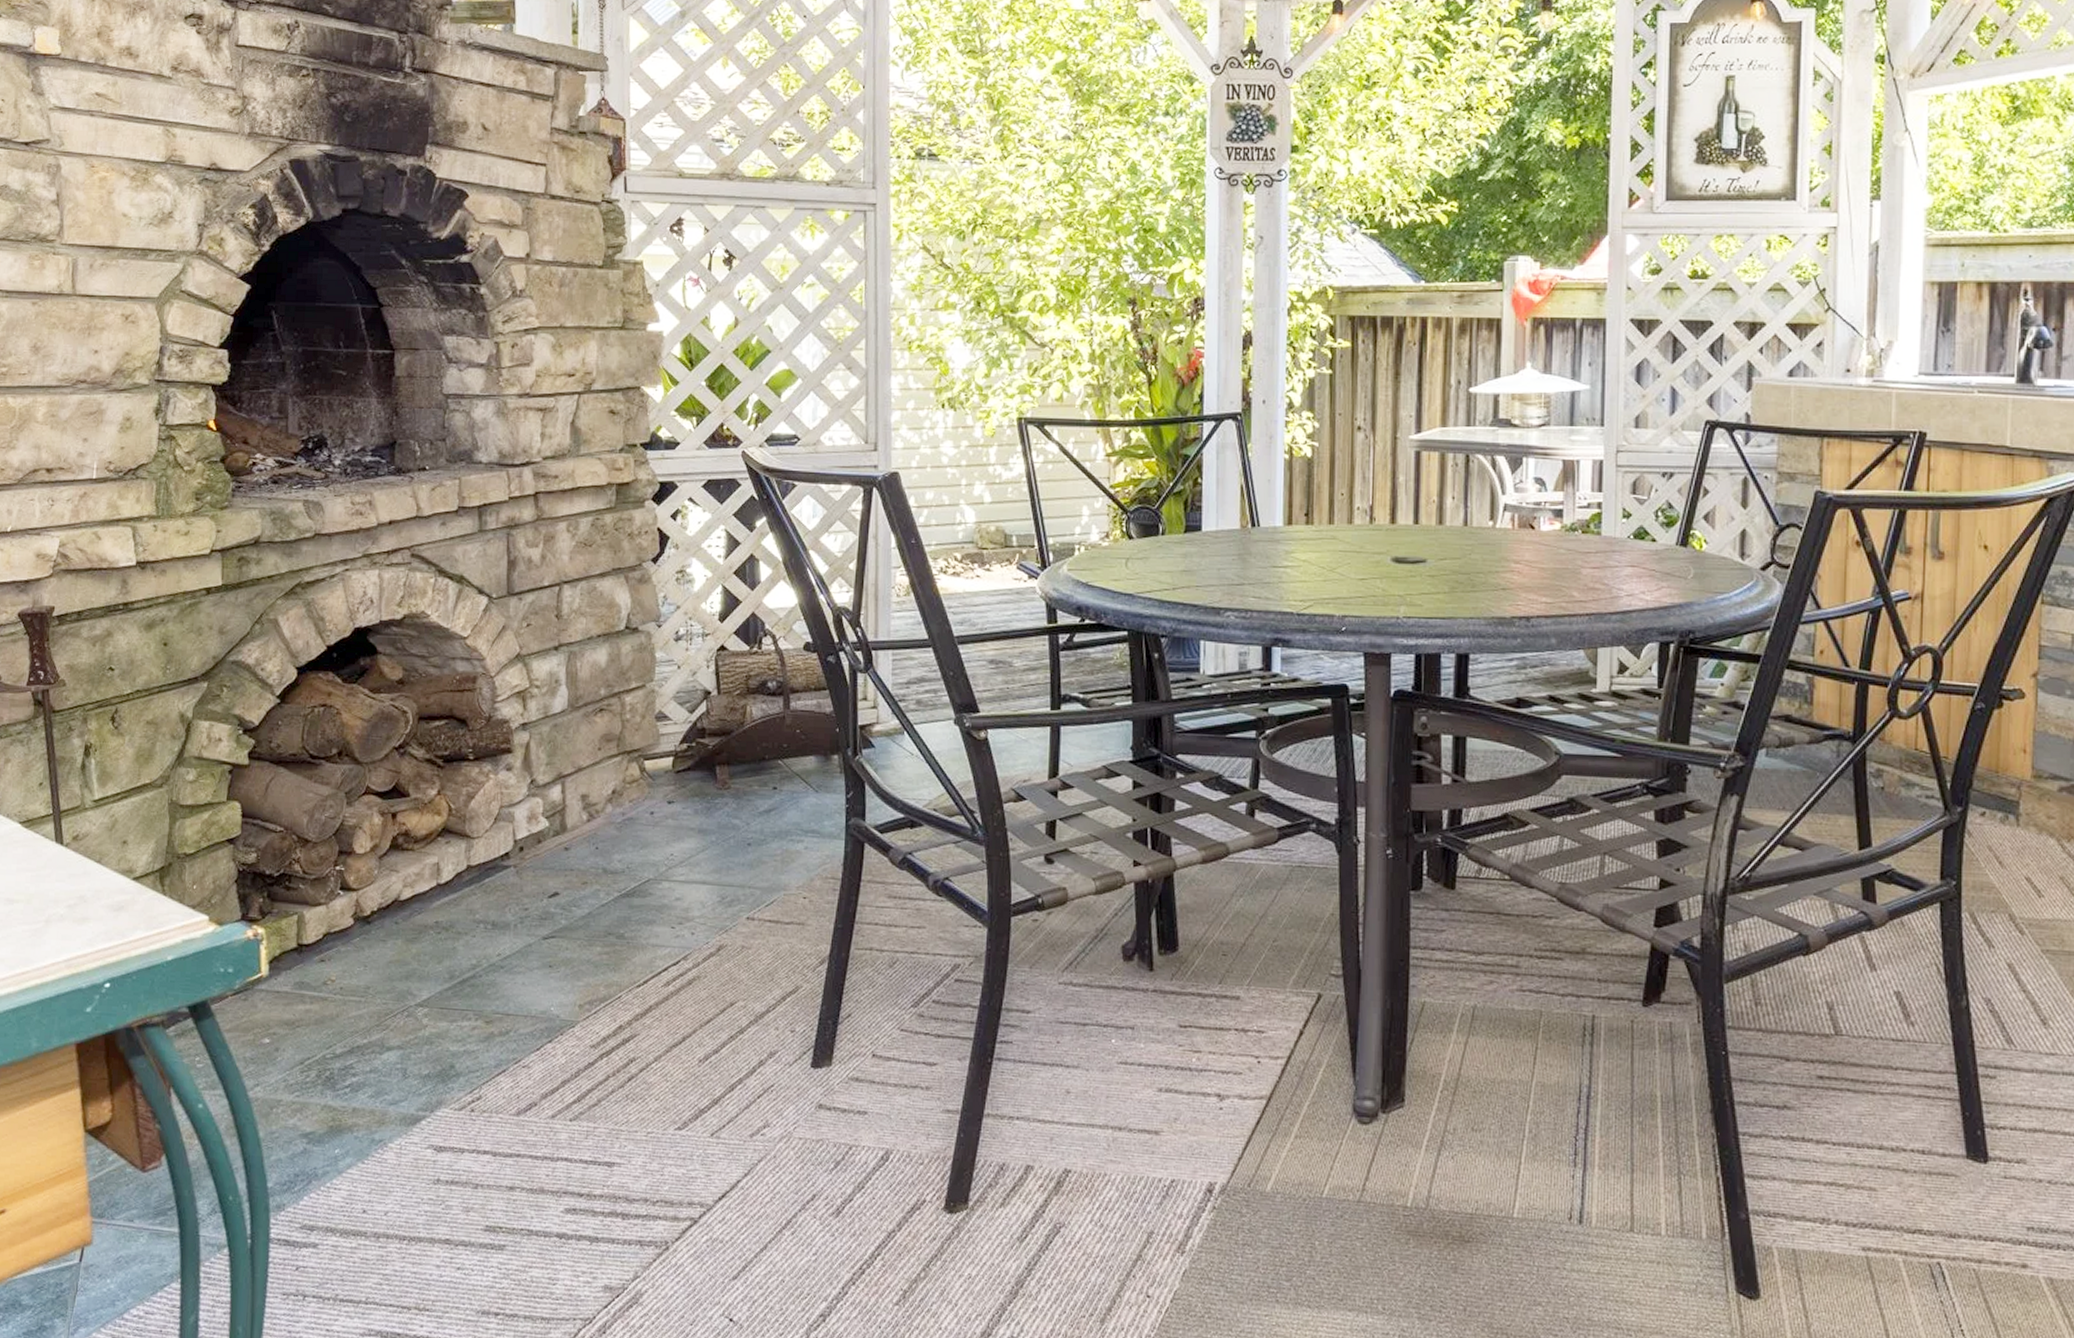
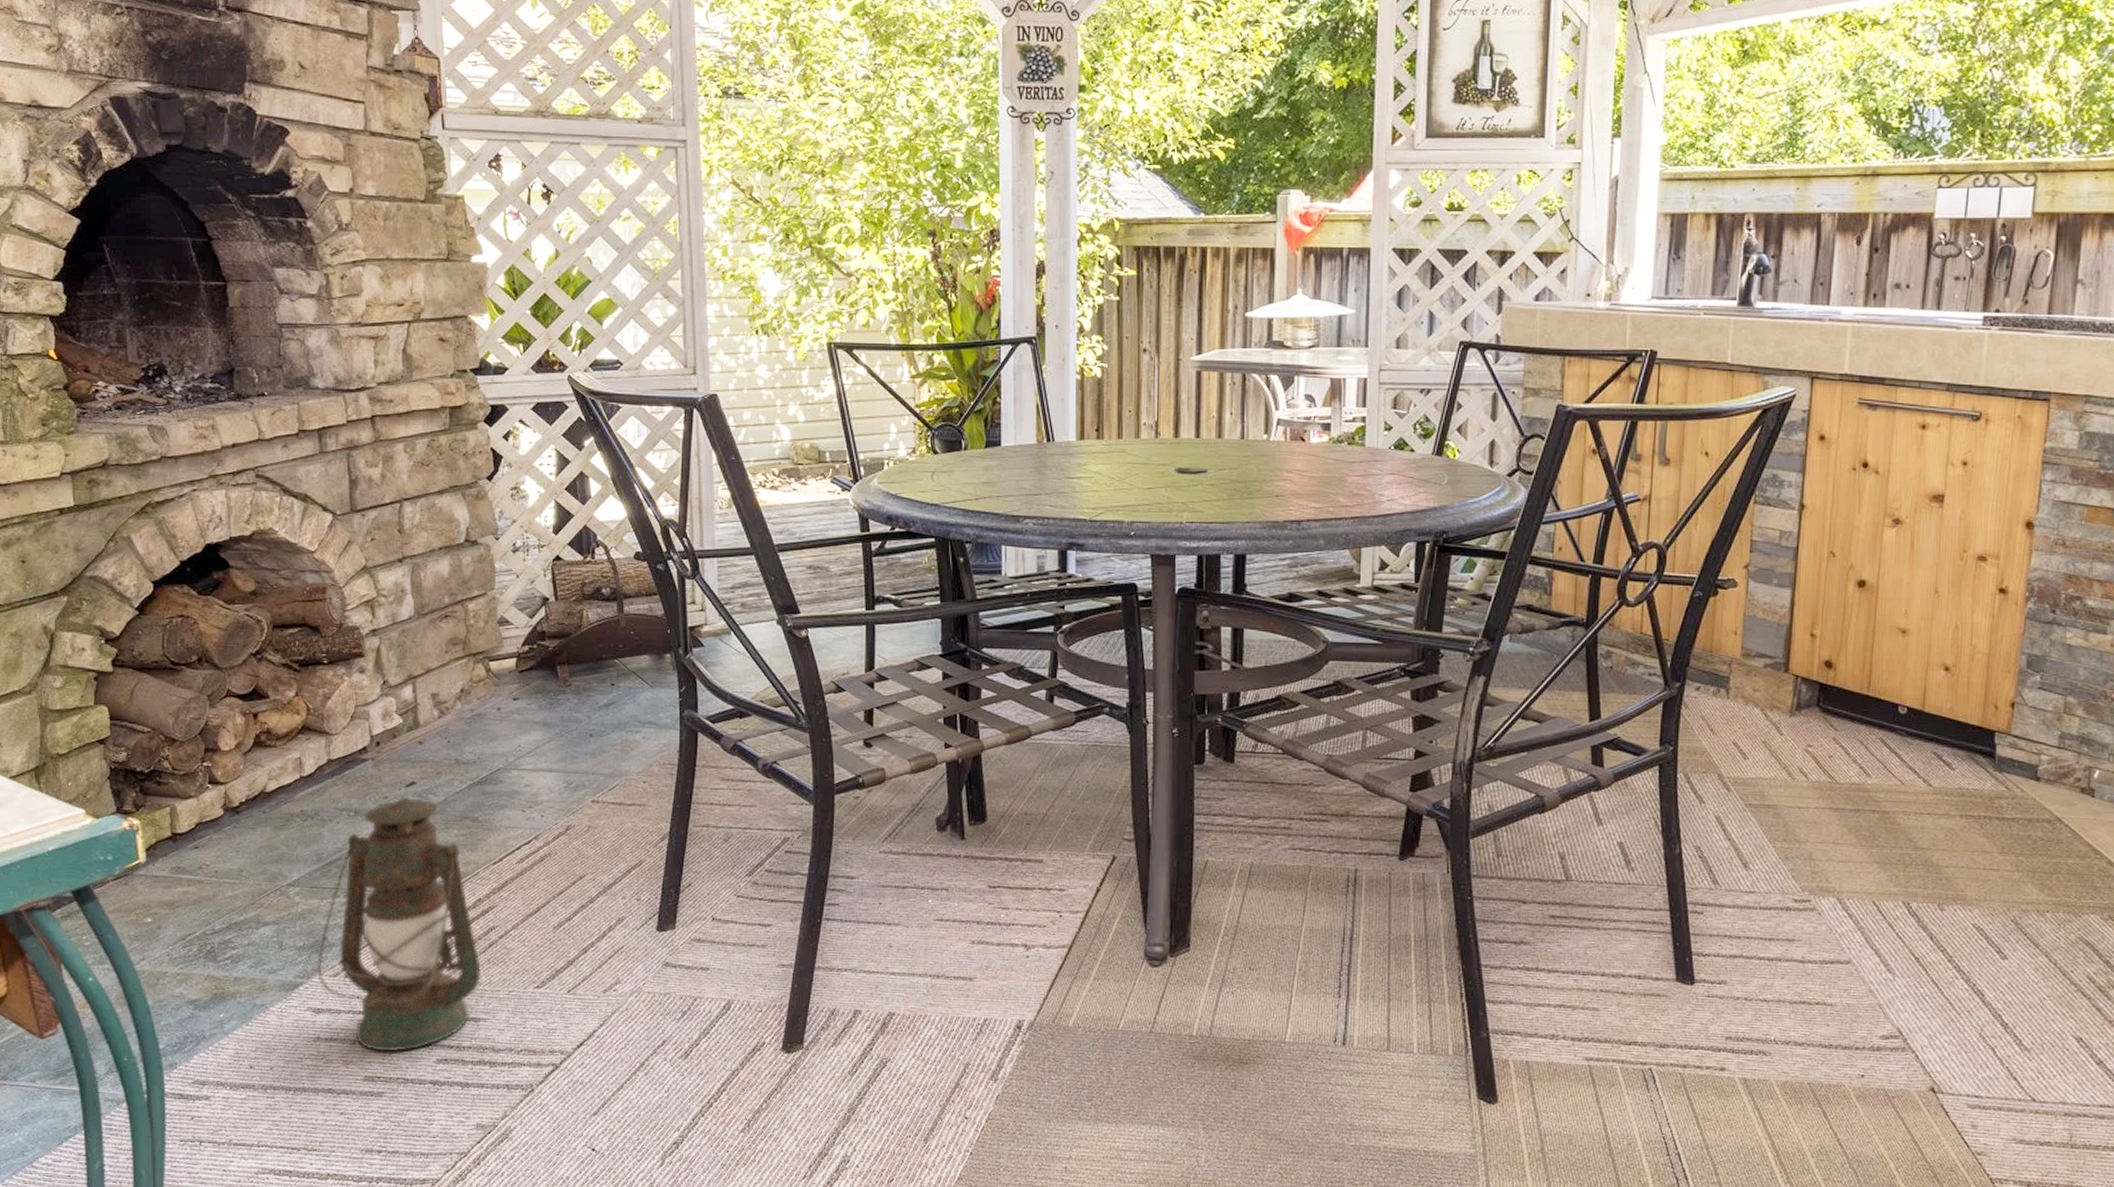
lantern: none [440,910,619,1199] -> present [316,798,482,1052]

